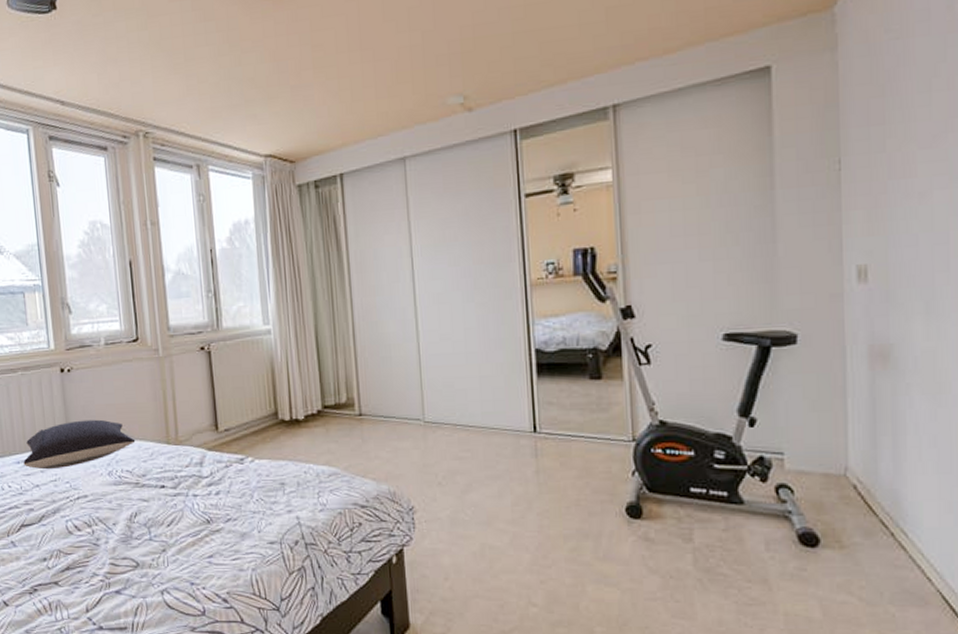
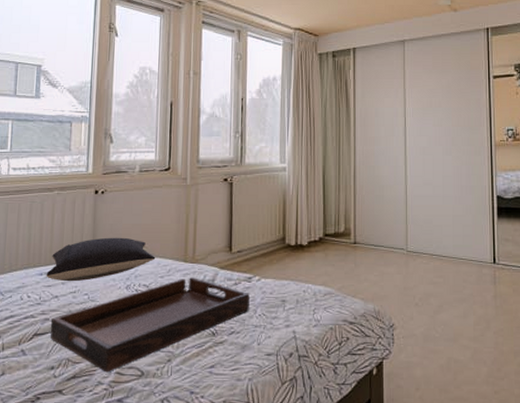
serving tray: none [35,461,245,564] -> present [50,277,250,373]

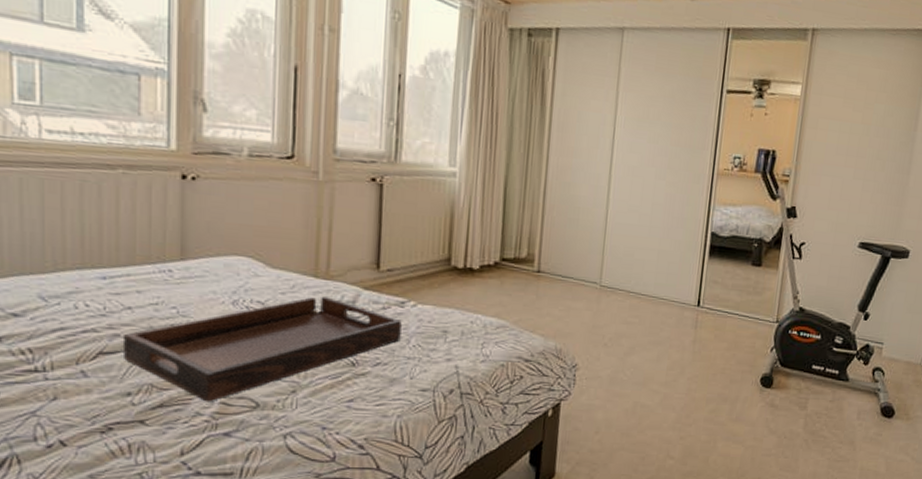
pillow: present [46,237,156,282] -> none [112,237,274,291]

